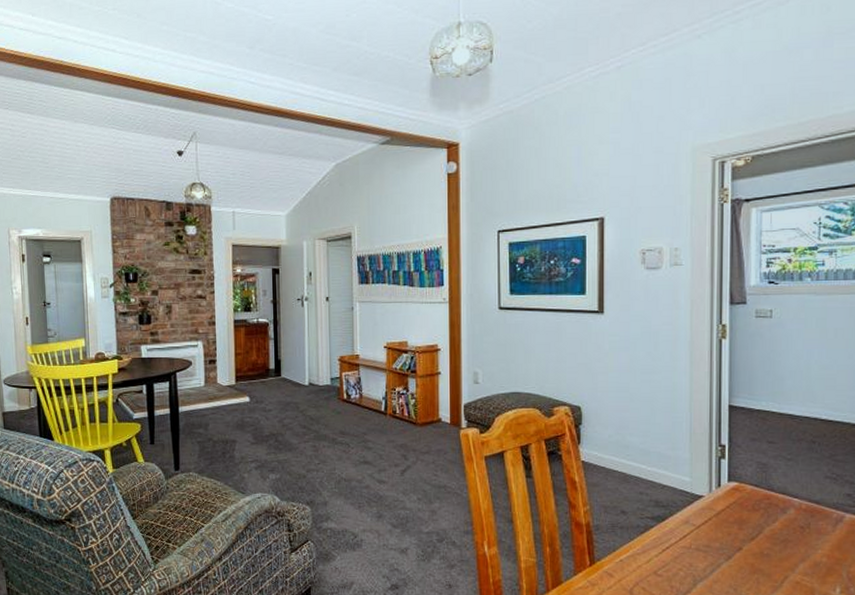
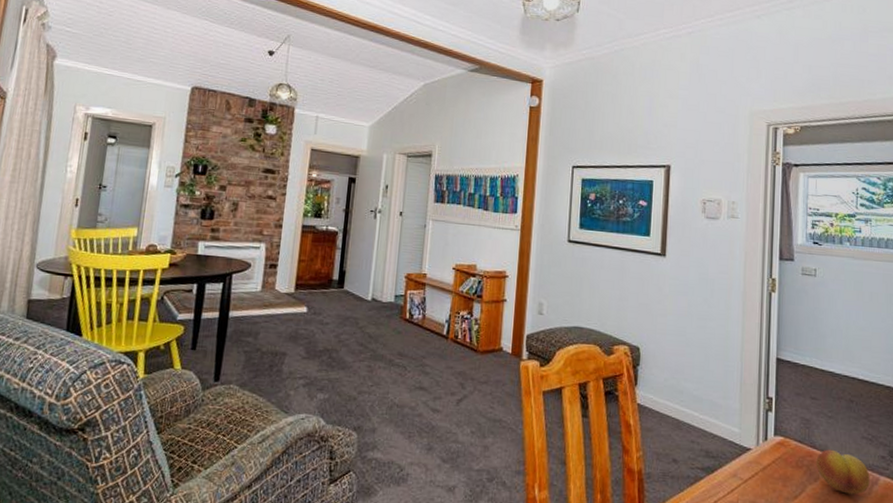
fruit: none [774,491,834,533] -> present [816,449,870,495]

